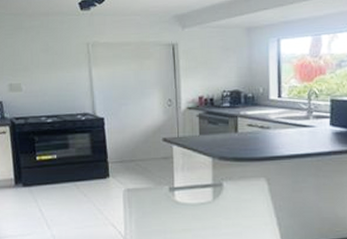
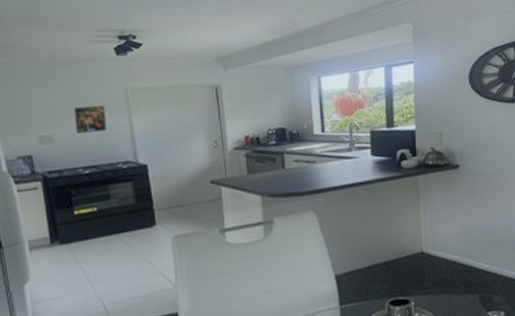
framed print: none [40,58,69,84] -> present [74,105,107,134]

